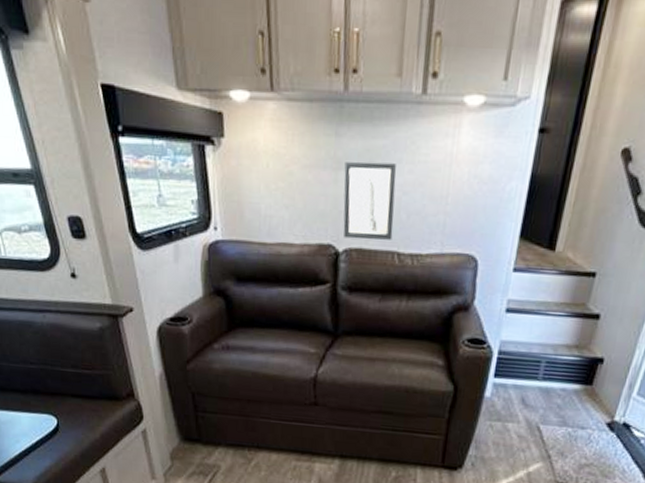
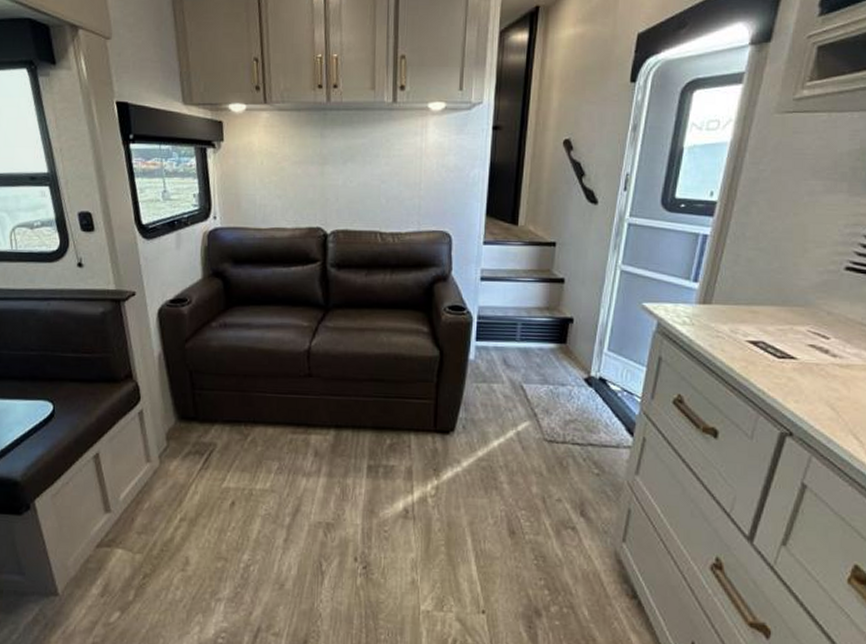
wall art: present [343,161,396,240] -> none [329,157,375,222]

